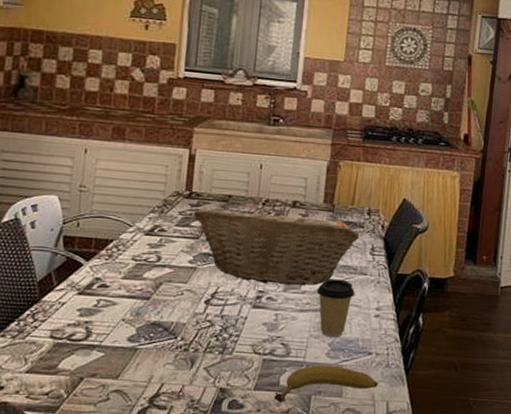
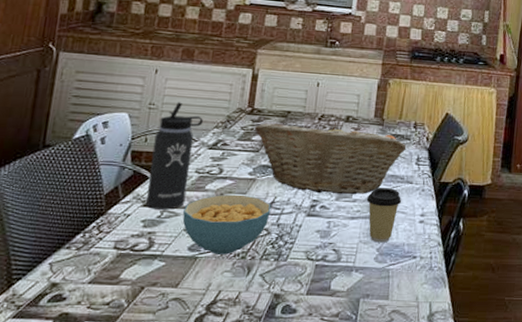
thermos bottle: none [81,184,138,299] -> present [146,102,203,210]
cereal bowl: none [120,283,214,346] -> present [182,194,271,255]
fruit: present [274,365,378,403] -> none [325,269,422,307]

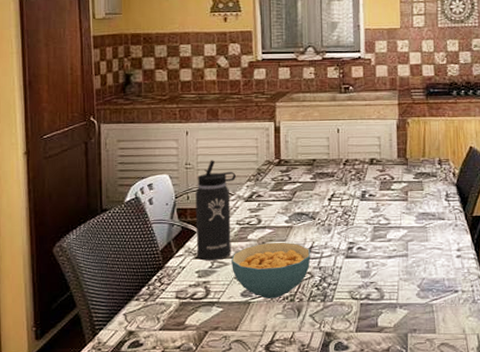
fruit basket: present [254,122,407,195] -> none [284,166,434,236]
coffee cup: present [366,188,402,243] -> none [401,226,436,279]

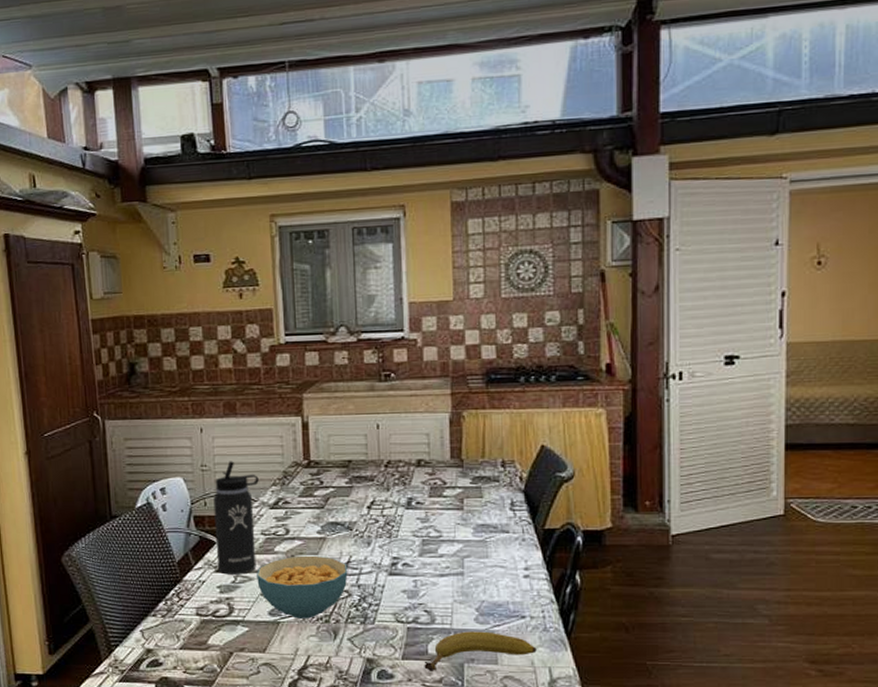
fruit: none [374,305,467,343] -> present [424,631,537,672]

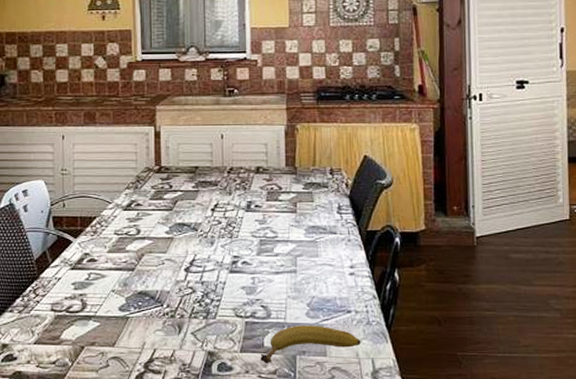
thermos bottle: present [213,461,259,575] -> none [71,166,114,272]
cereal bowl: present [257,555,348,619] -> none [109,254,193,314]

